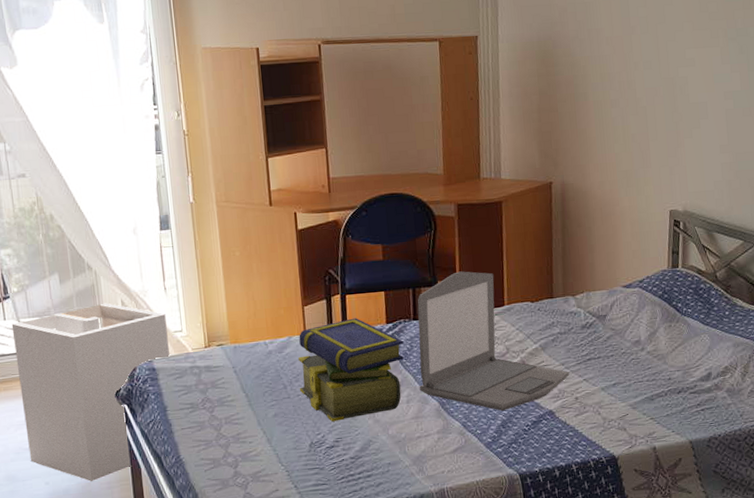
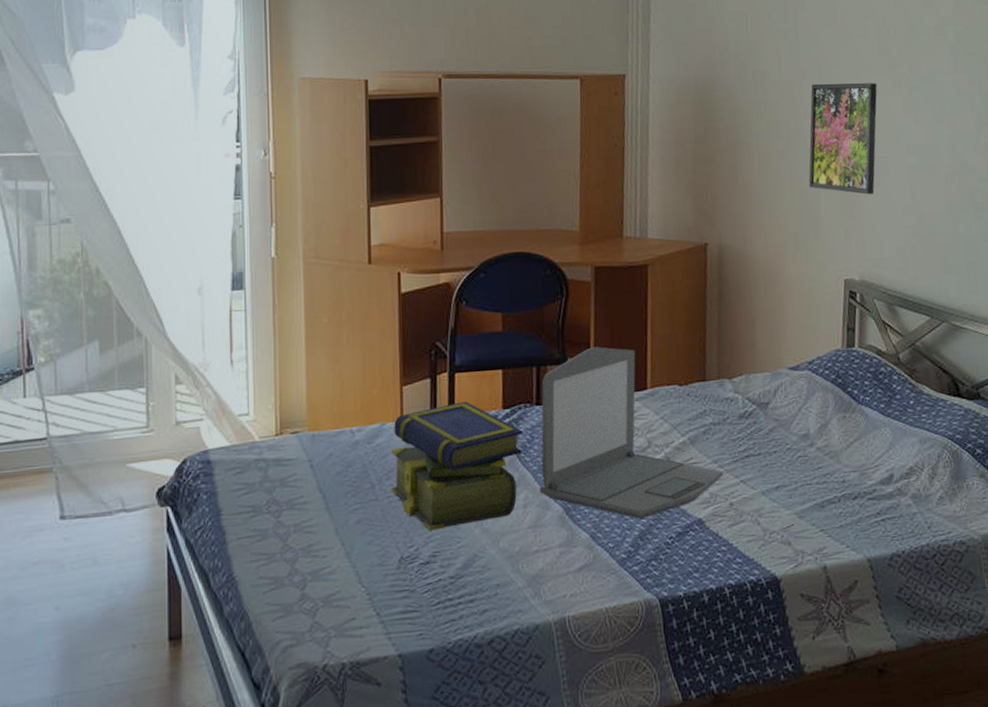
laundry hamper: present [11,303,169,482] -> none [32,378,230,606]
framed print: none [638,36,698,136] -> present [808,83,877,195]

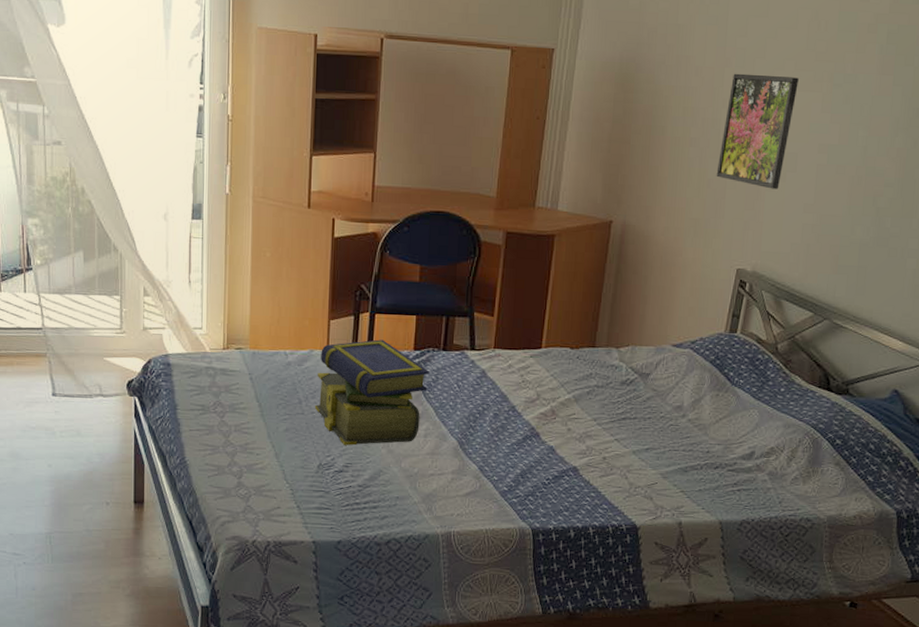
laptop: present [539,346,724,519] -> none [439,305,601,460]

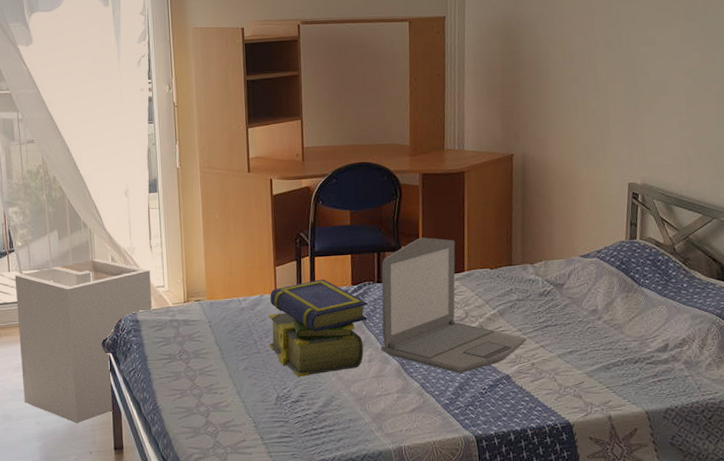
laundry hamper: none [31,288,187,470] -> present [14,258,152,423]
laptop: none [439,305,601,460] -> present [381,237,527,373]
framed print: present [716,73,799,189] -> none [598,16,659,112]

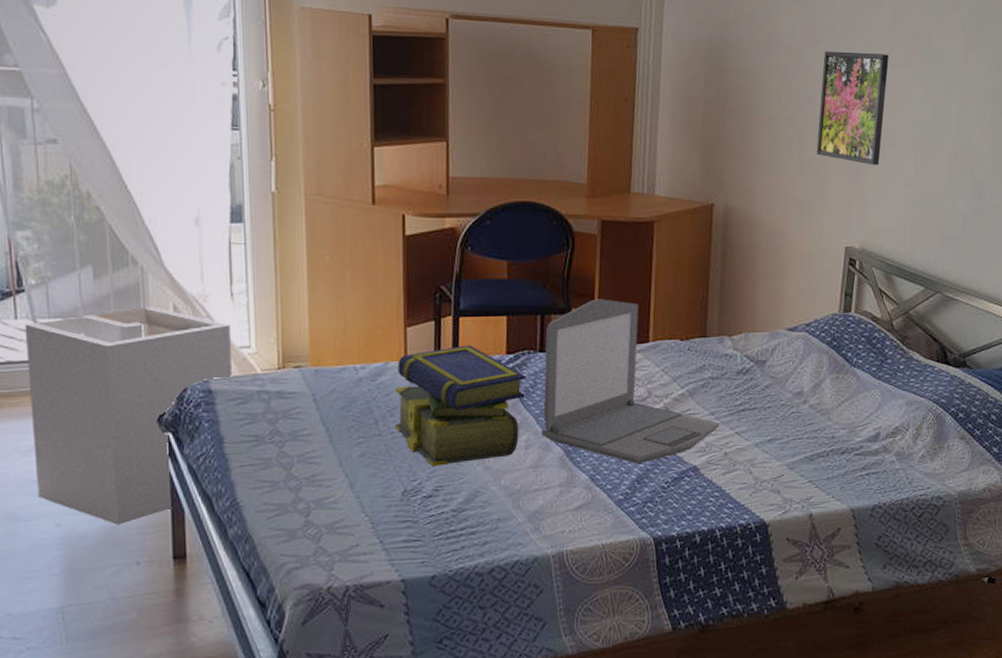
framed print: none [598,16,659,112] -> present [816,51,889,165]

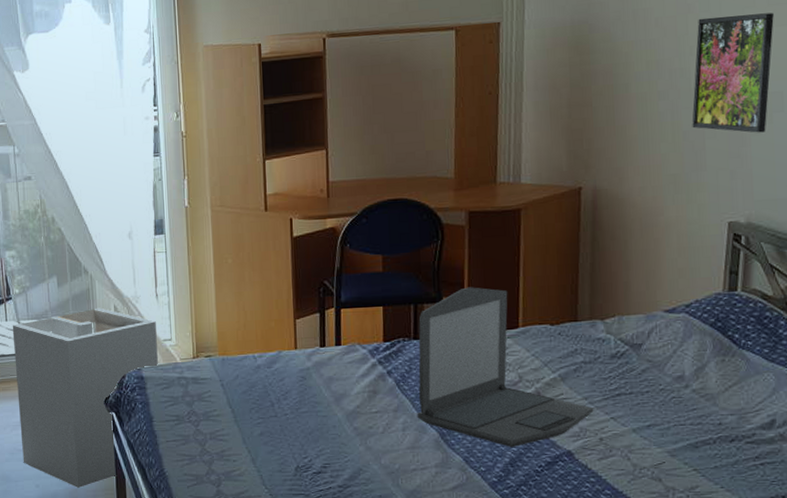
stack of books: present [394,345,526,466] -> none [287,334,402,445]

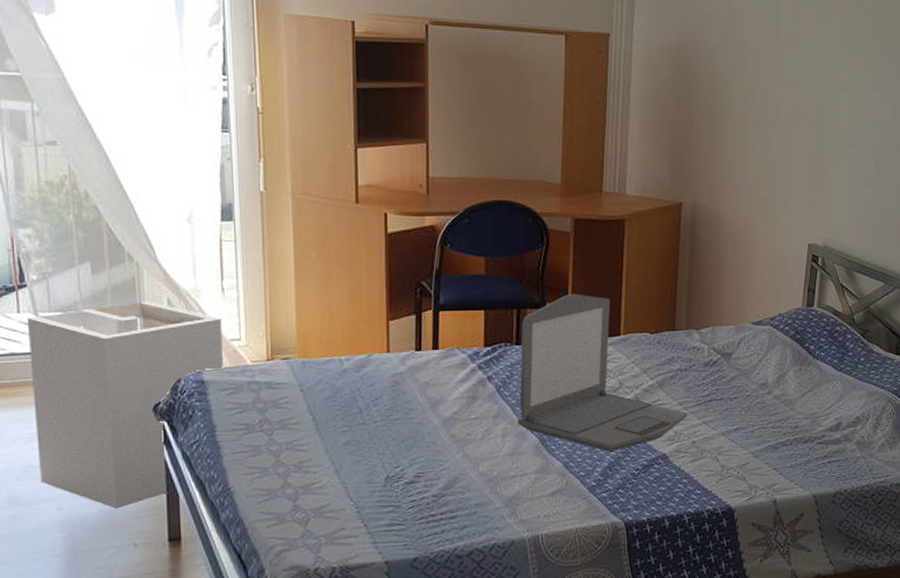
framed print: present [692,12,774,133] -> none [780,55,850,165]

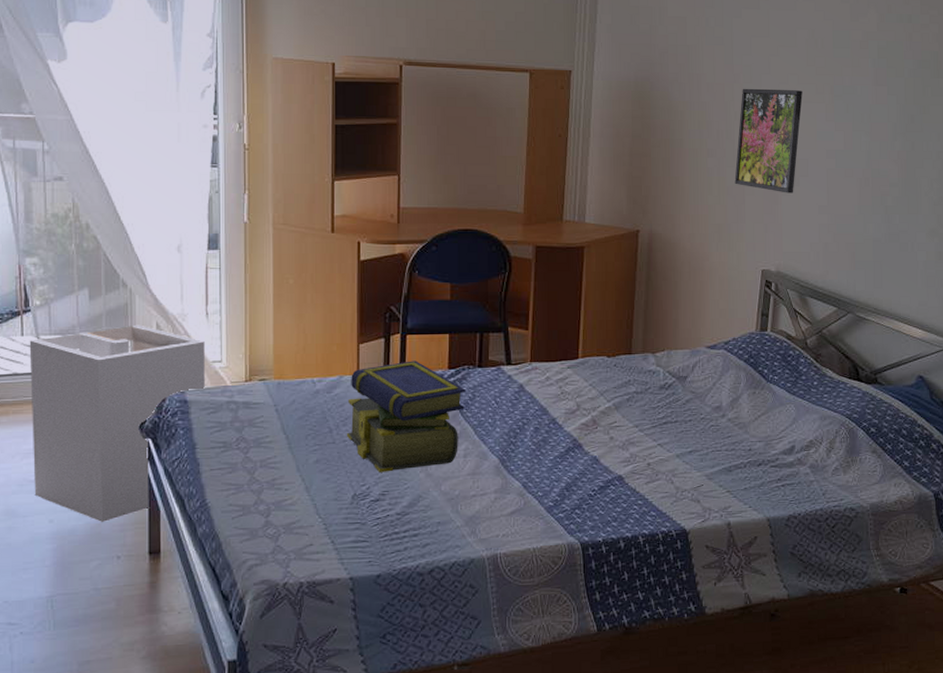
stack of books: none [377,338,503,454] -> present [346,360,465,472]
laptop: present [517,294,688,452] -> none [478,318,643,472]
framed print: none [780,55,850,165] -> present [734,88,803,193]

